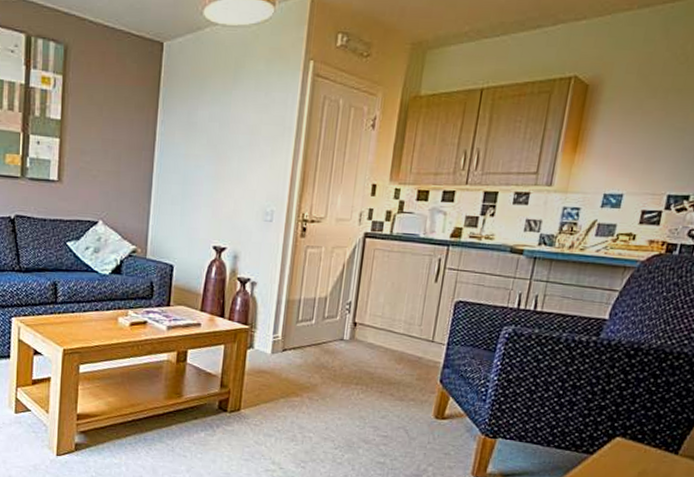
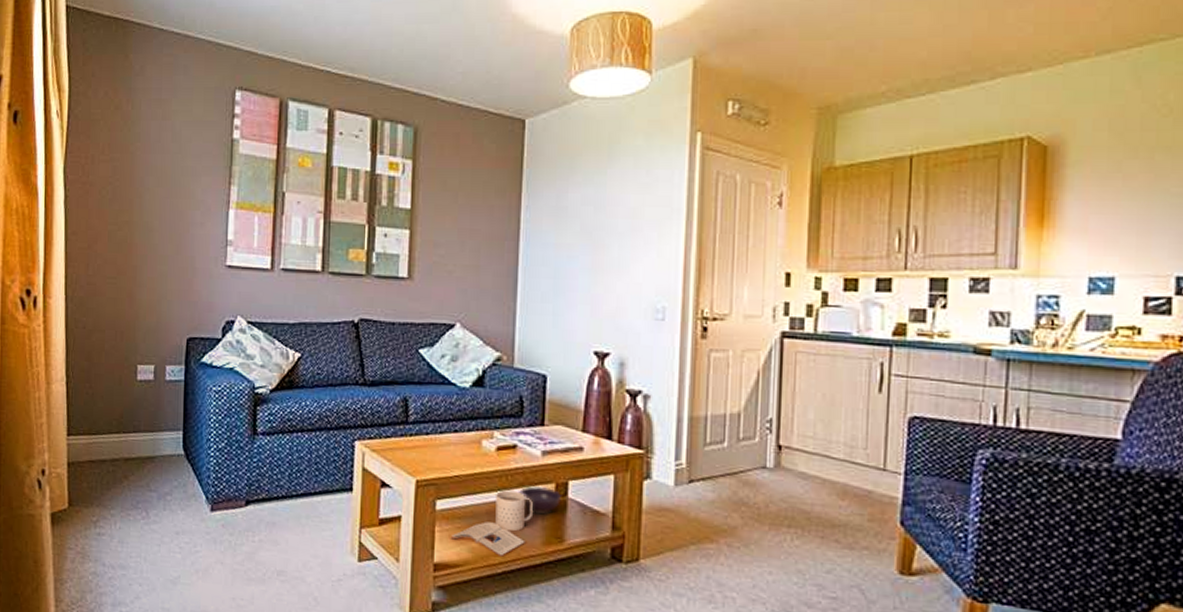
magazine: none [91,382,151,408] -> present [451,522,525,557]
mug: none [128,357,159,389] -> present [495,490,534,532]
bowl: none [148,353,181,376] -> present [519,485,561,515]

